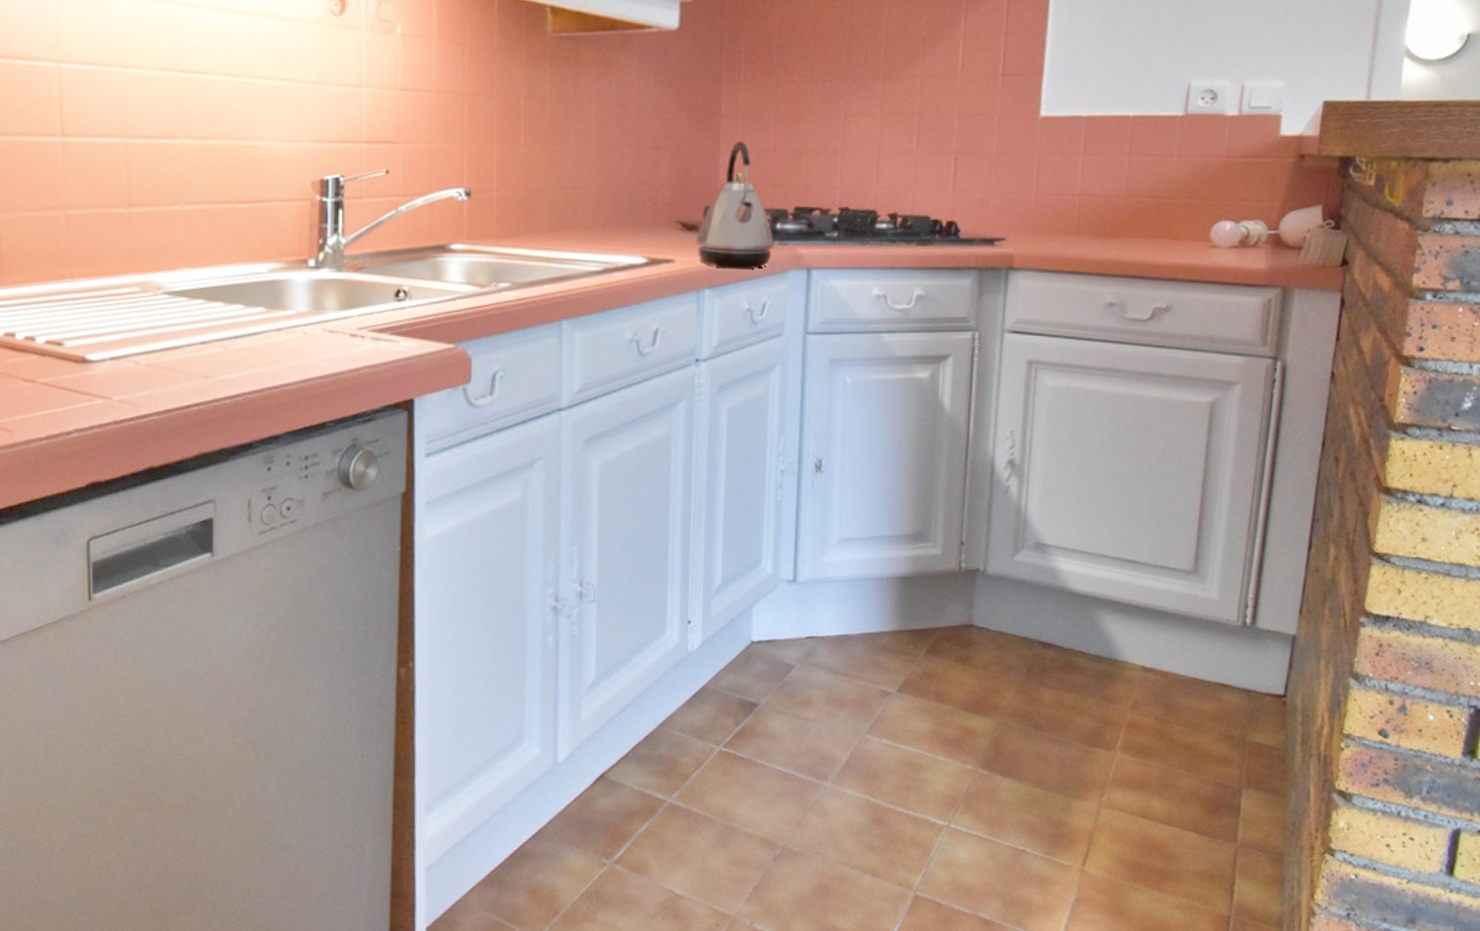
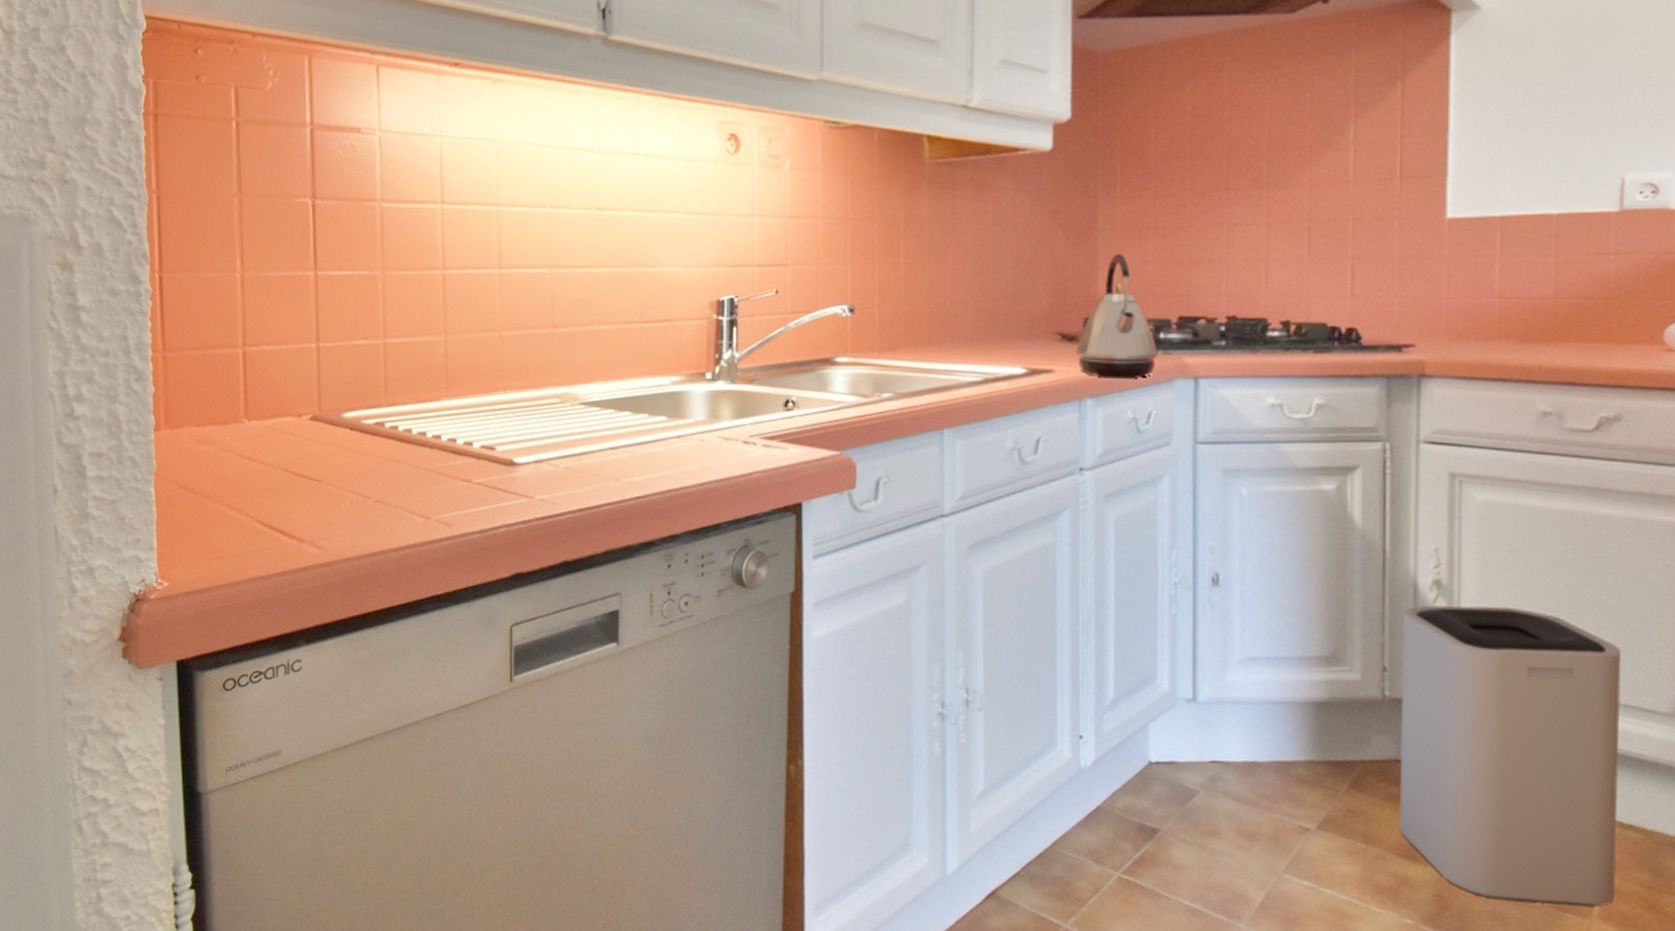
trash can: none [966,482,1155,741] -> present [1399,605,1622,907]

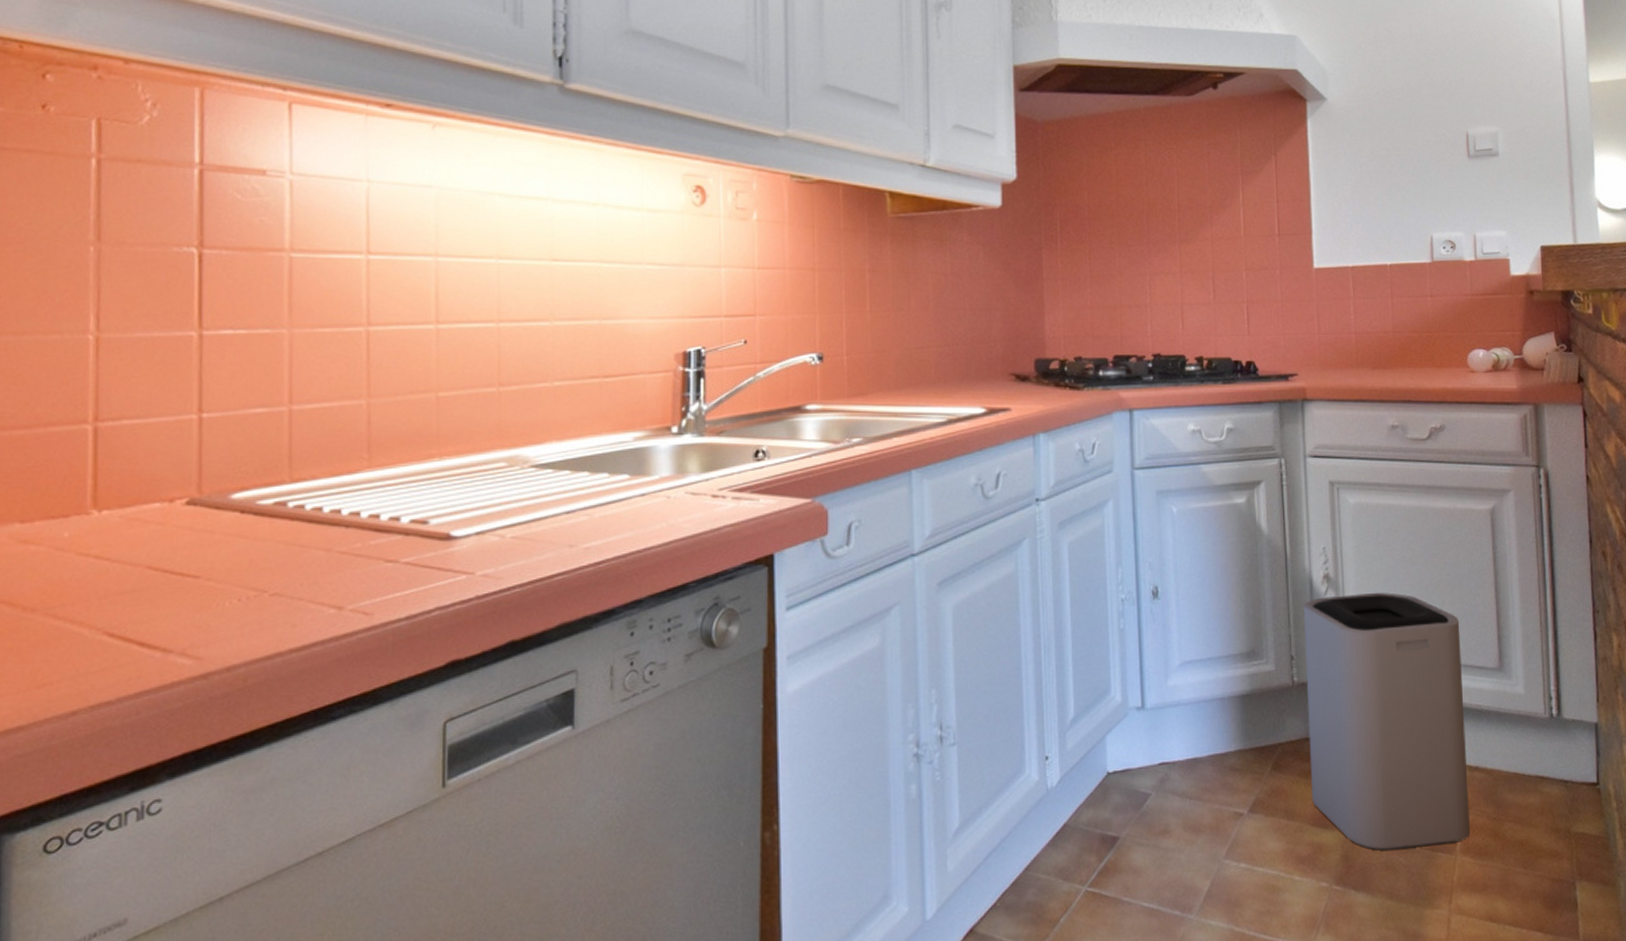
kettle: present [1075,254,1159,379] -> none [1028,301,1099,414]

